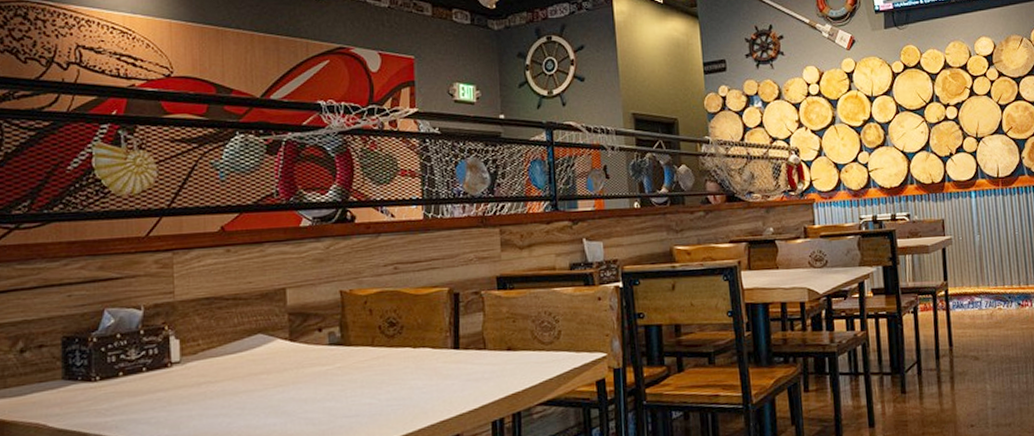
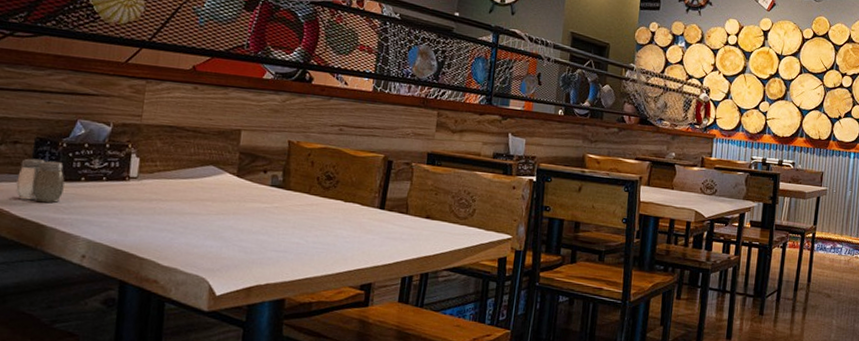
salt and pepper shaker: none [49,360,102,409] -> present [15,158,65,203]

